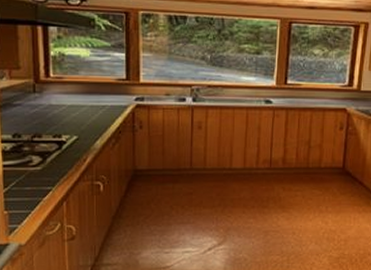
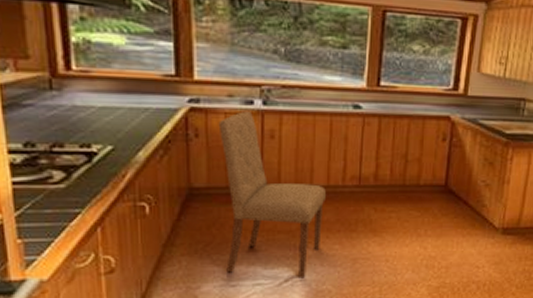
dining chair: none [158,106,242,247] -> present [218,110,326,278]

